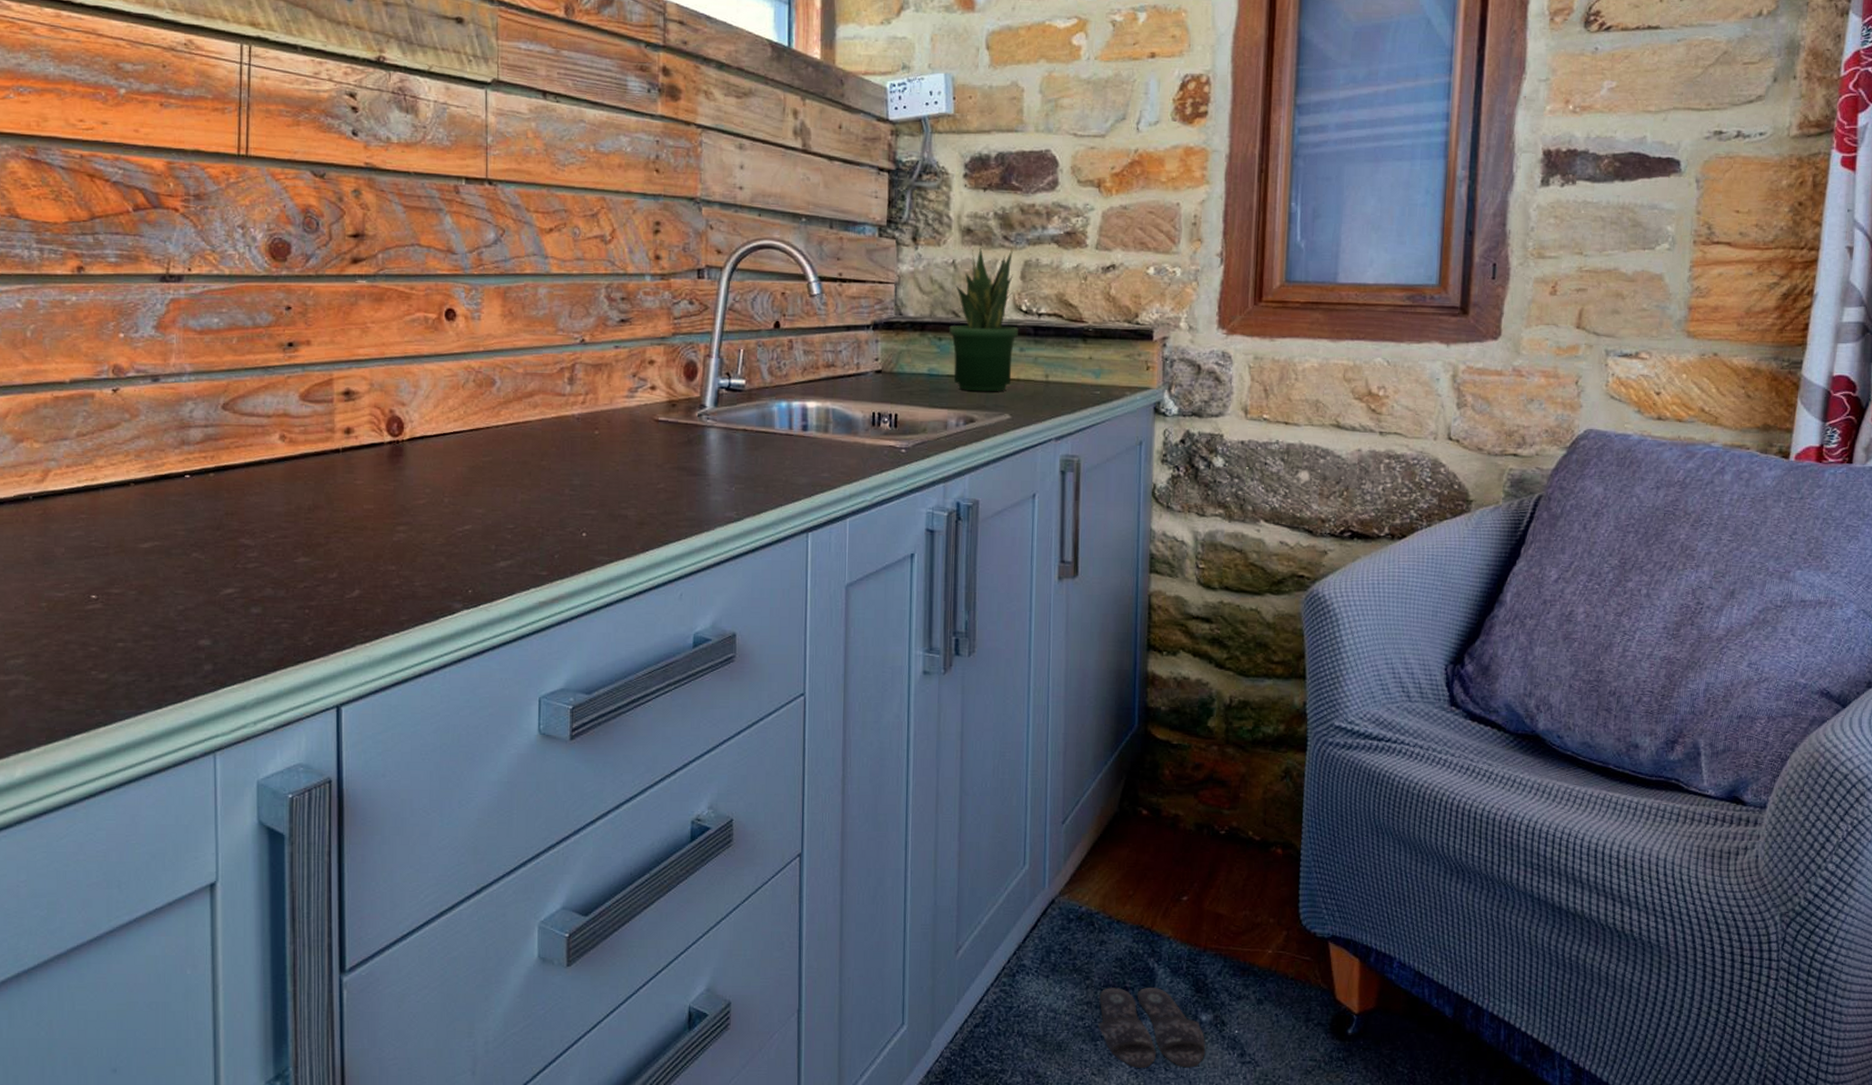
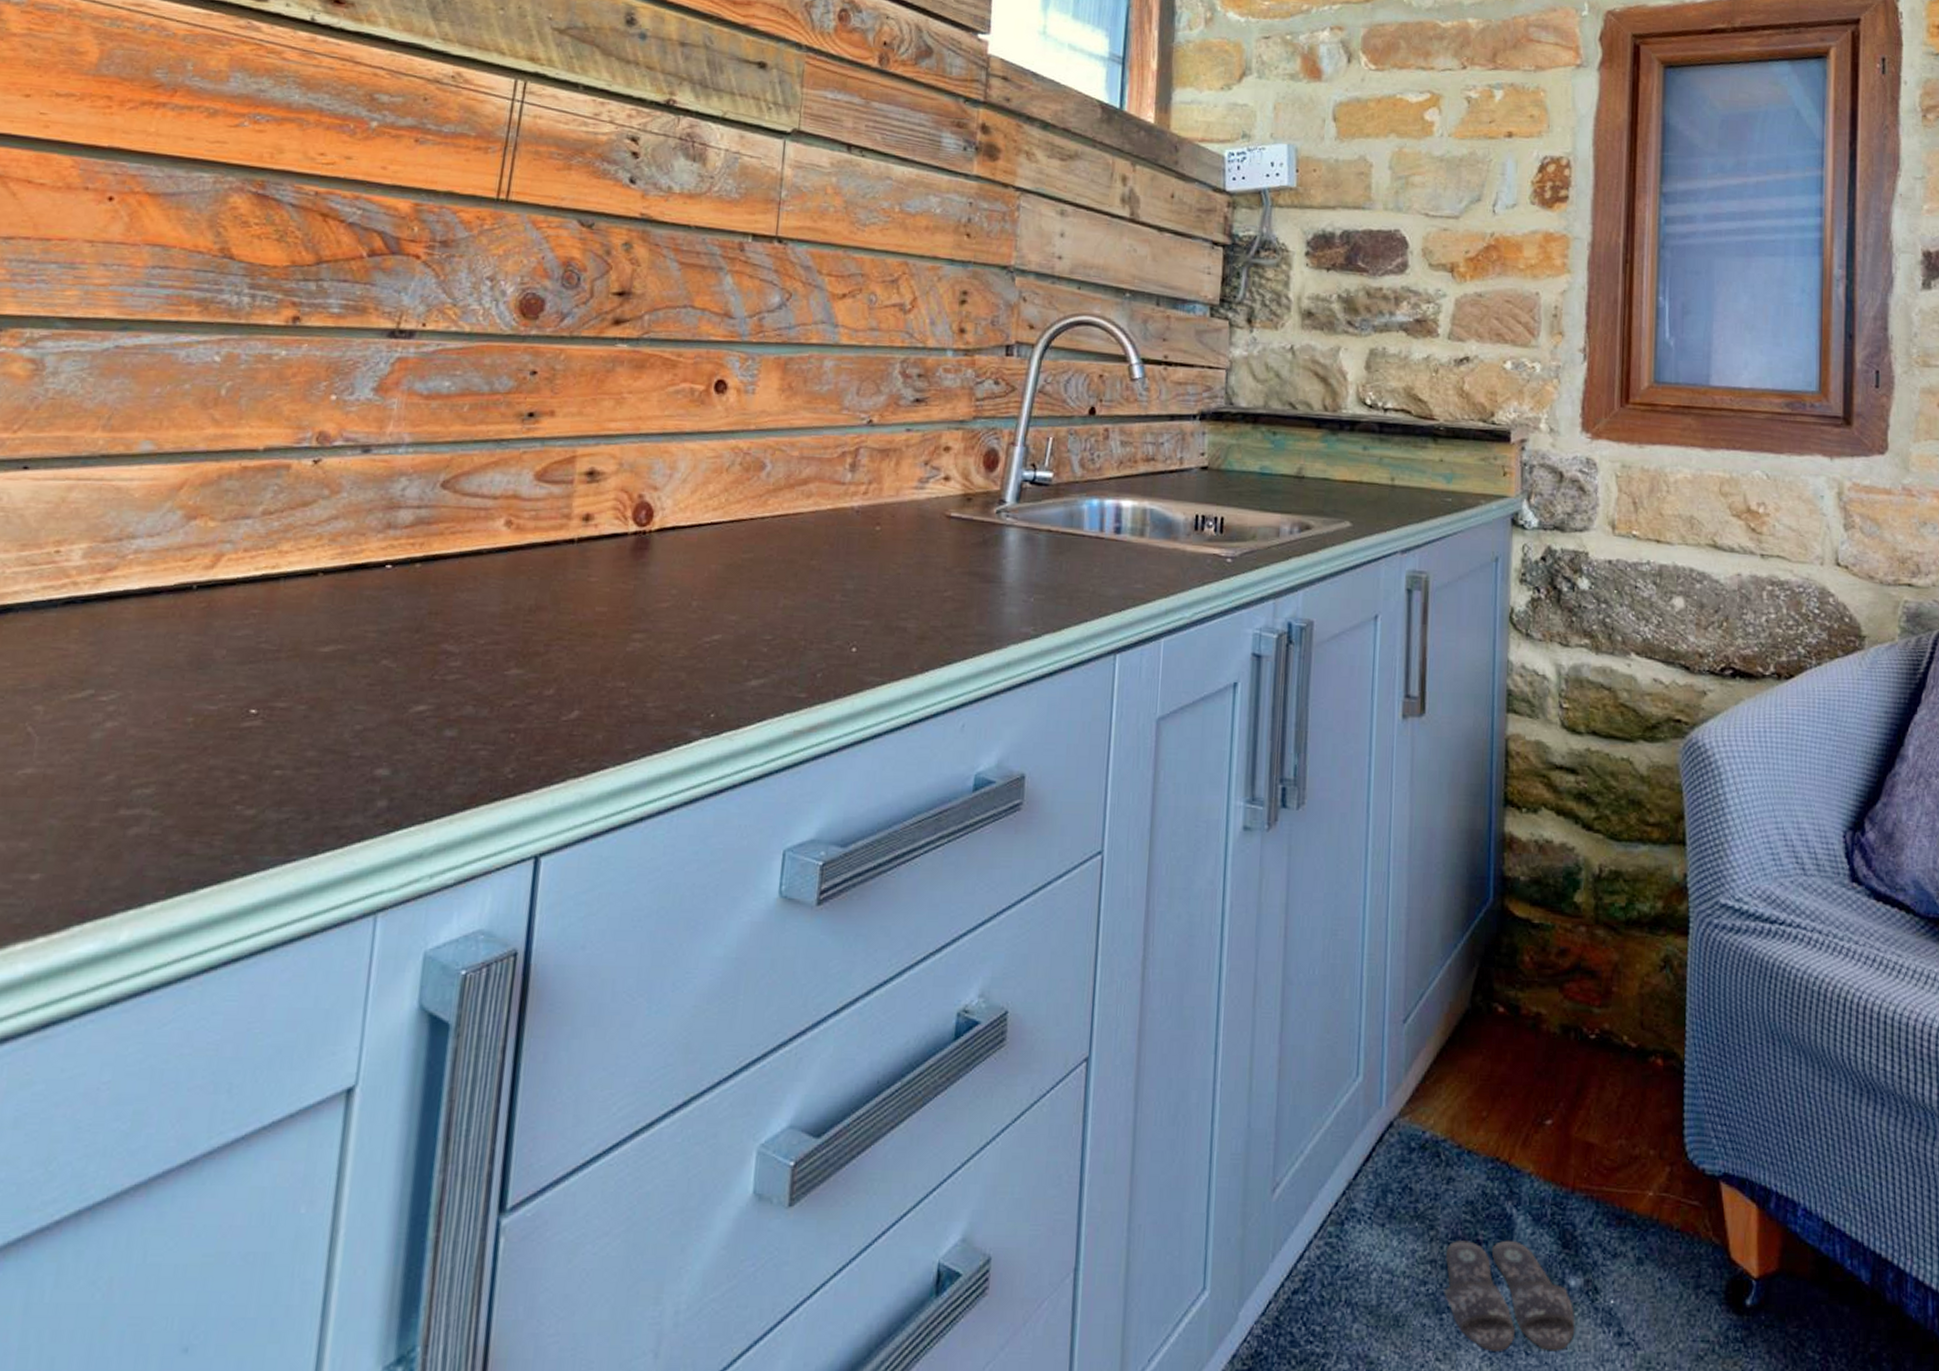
planter: present [949,248,1018,392] -> none [1284,333,1362,495]

